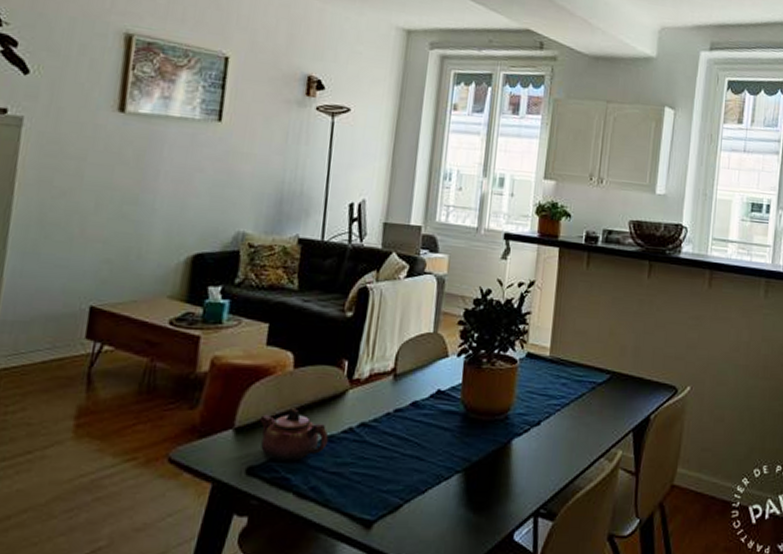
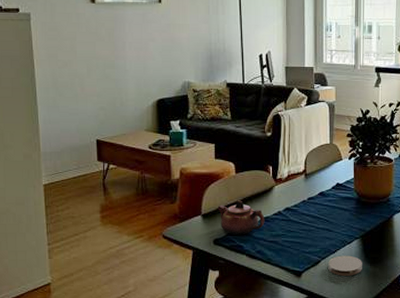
coaster: none [412,497,463,529] -> present [328,255,362,276]

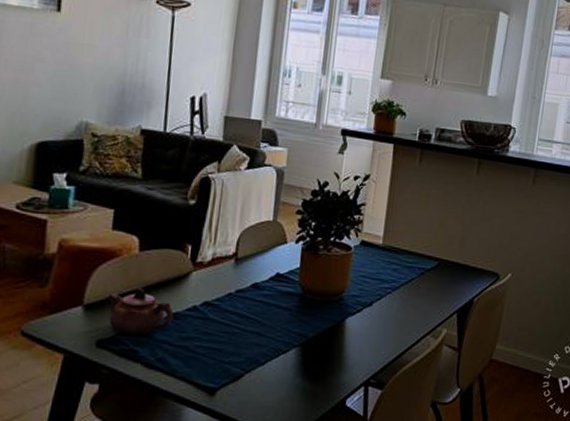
coaster: present [328,255,362,276] -> none [253,368,299,396]

